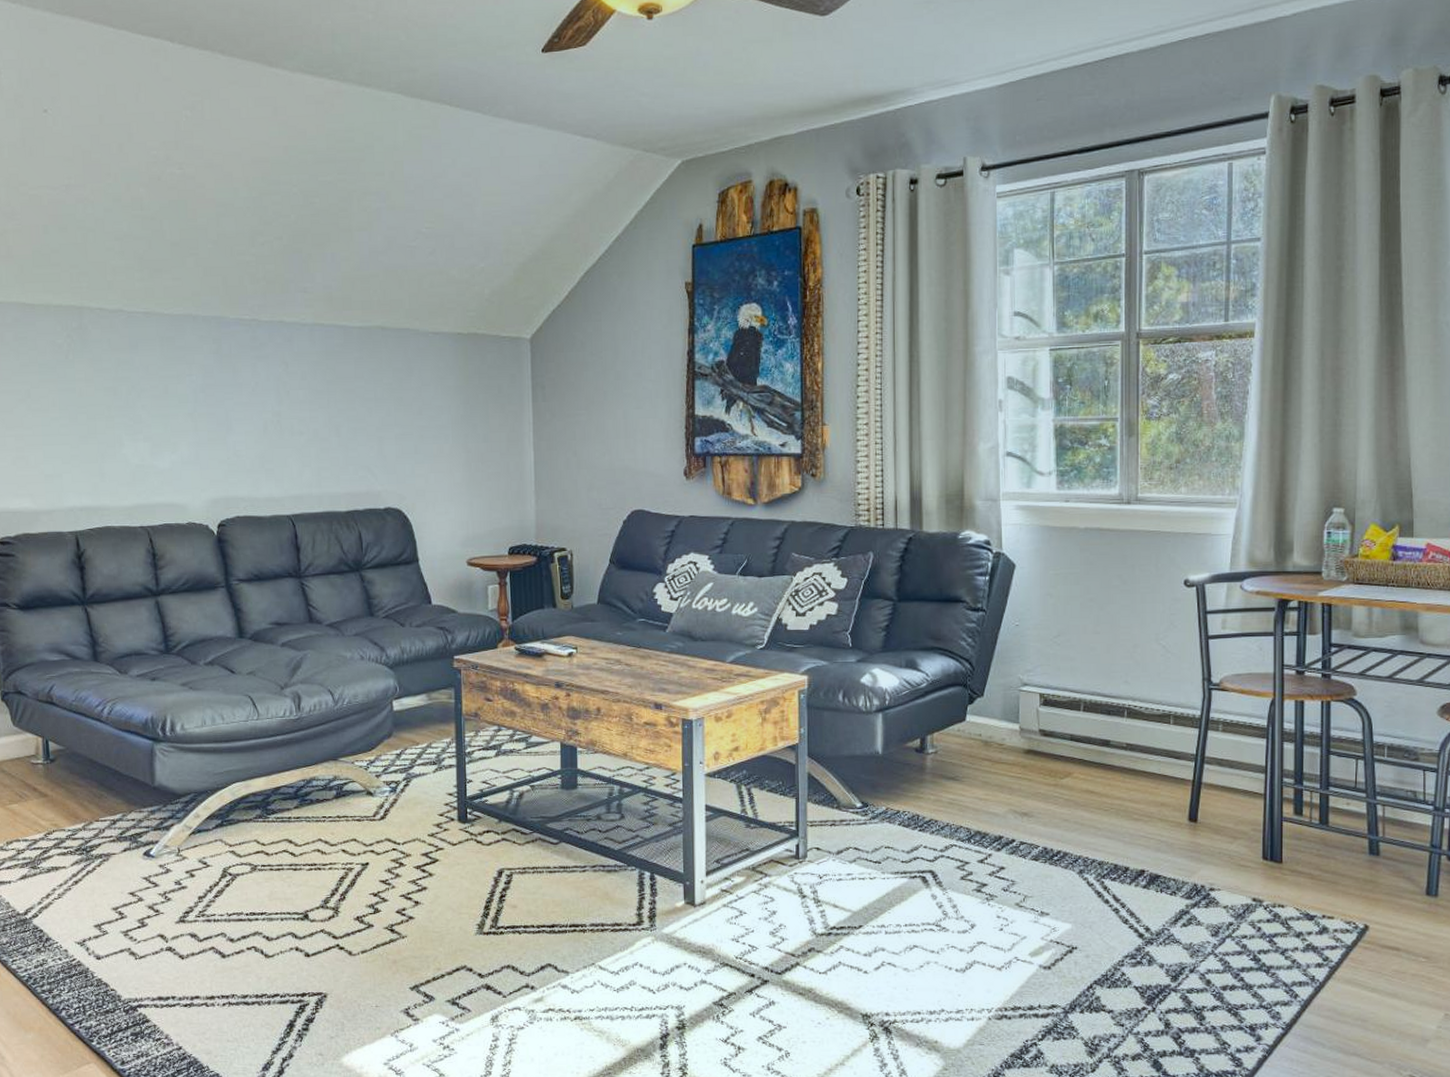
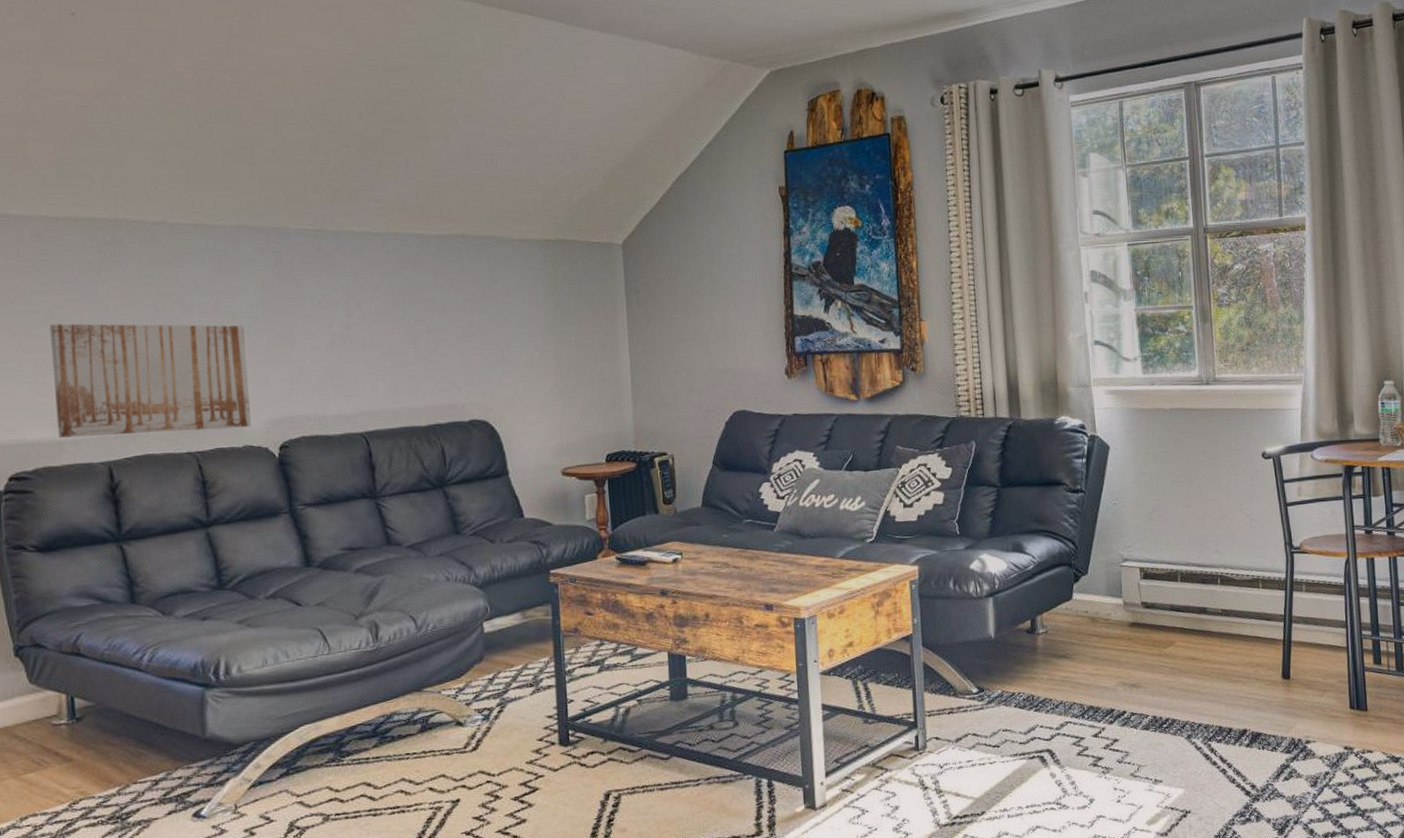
wall art: none [28,403,195,508] -> present [50,323,252,438]

